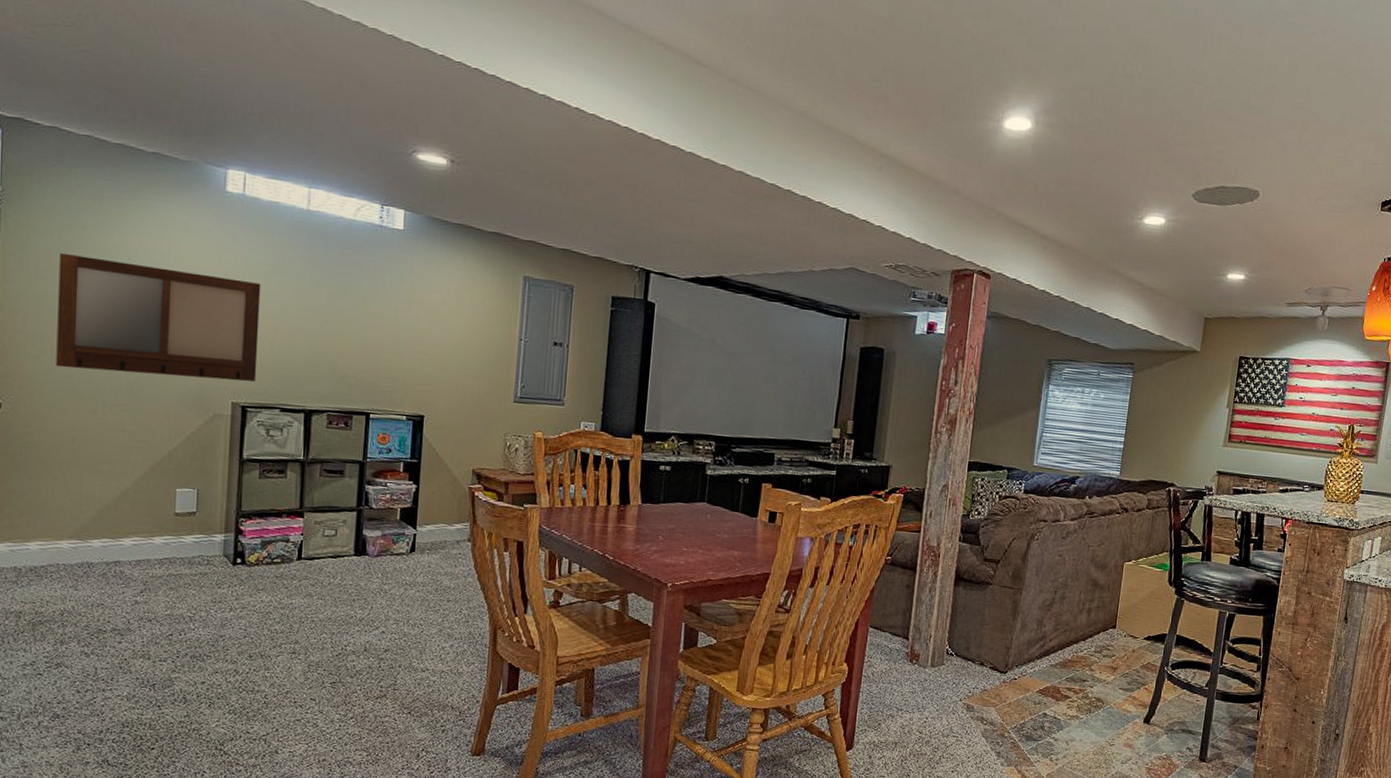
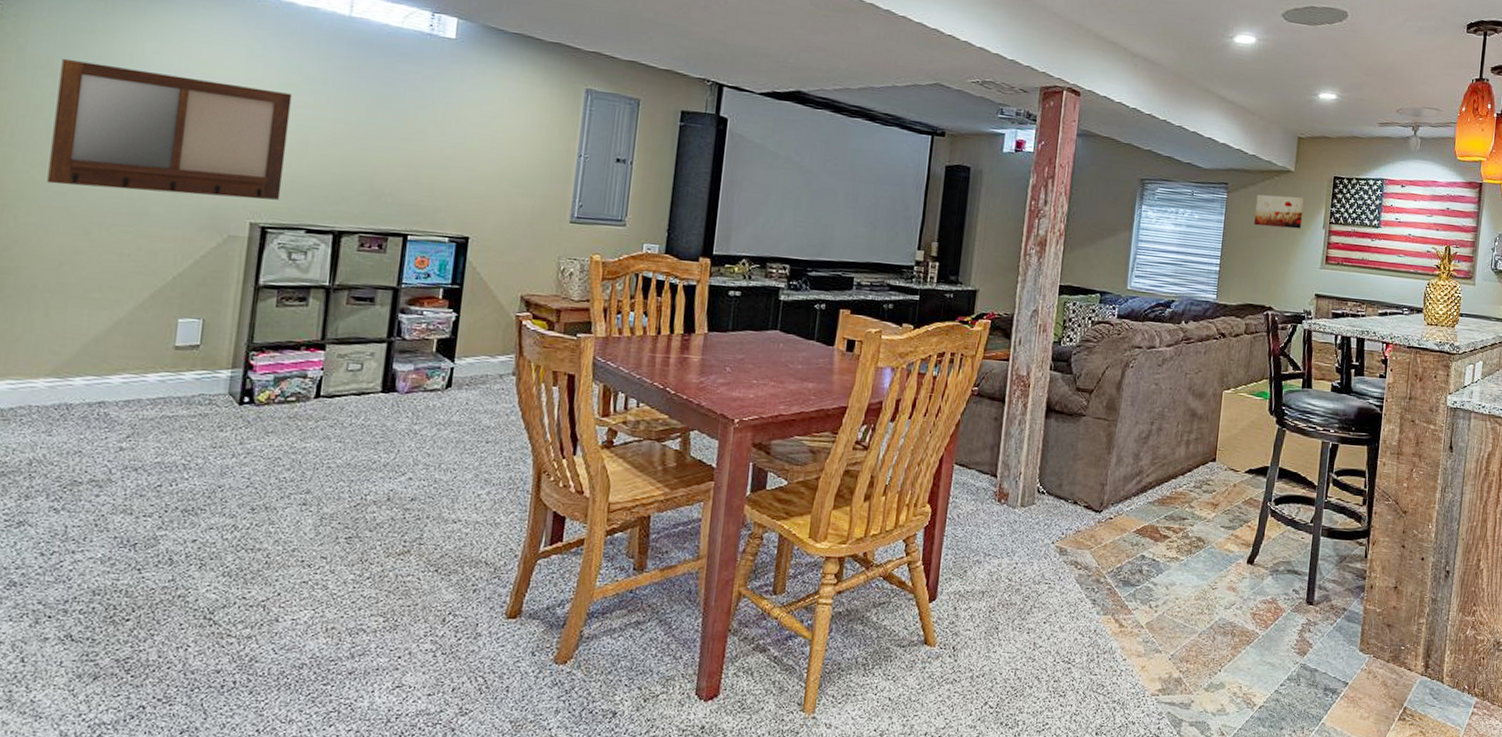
wall art: none [1158,374,1210,408] -> present [1254,194,1305,229]

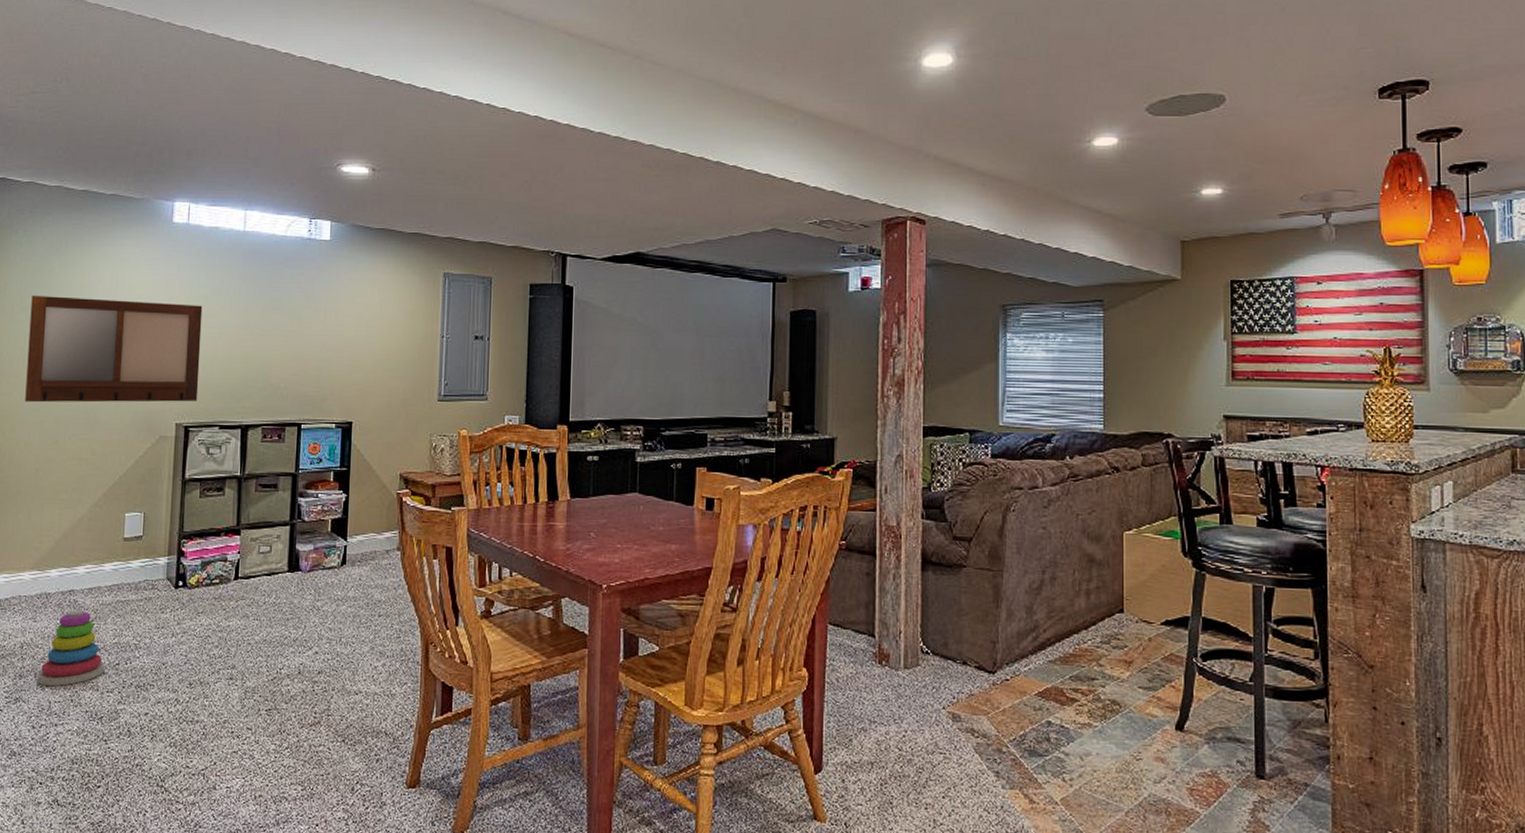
stacking toy: none [49,424,143,509] -> present [37,610,105,686]
wall art: present [1254,194,1305,229] -> none [1139,307,1198,344]

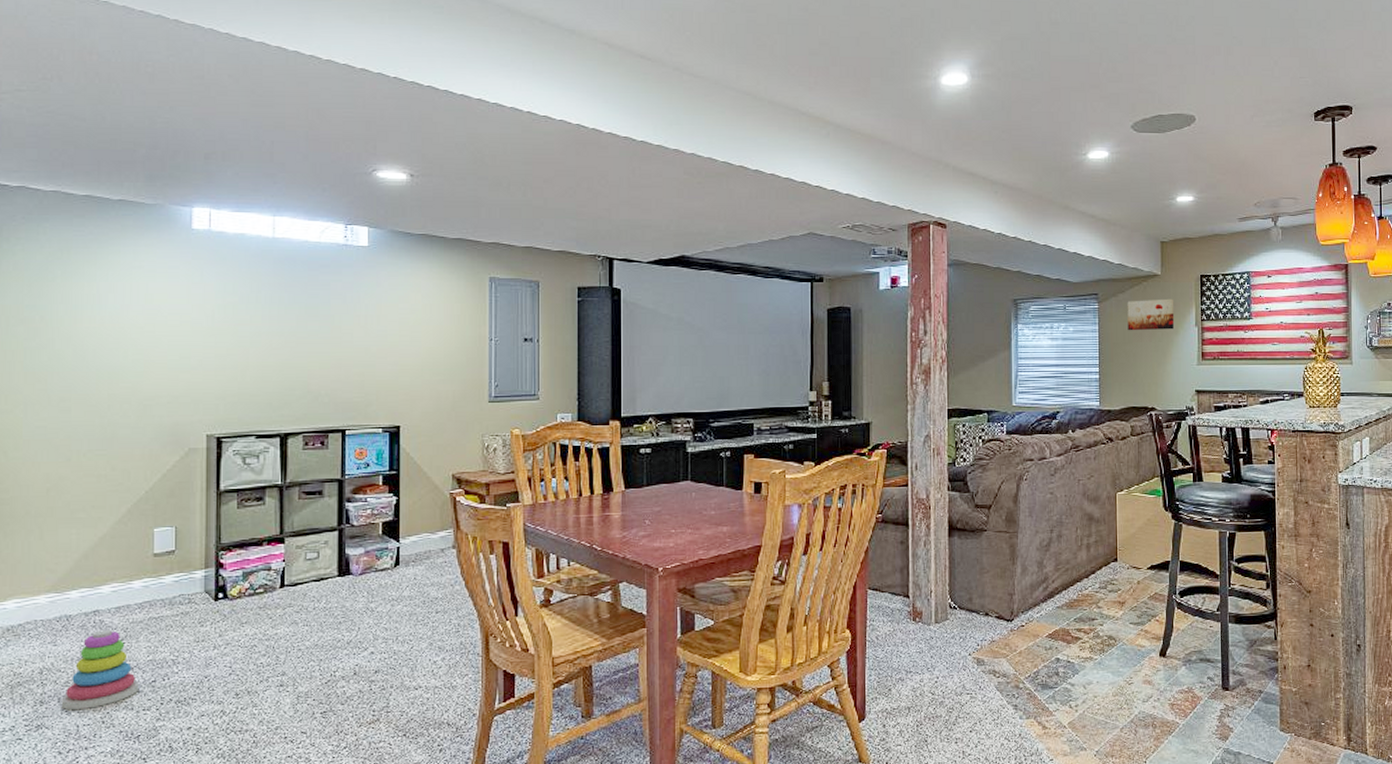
writing board: present [25,295,203,403] -> none [29,306,231,420]
wall art: none [1139,307,1198,344] -> present [1127,298,1175,331]

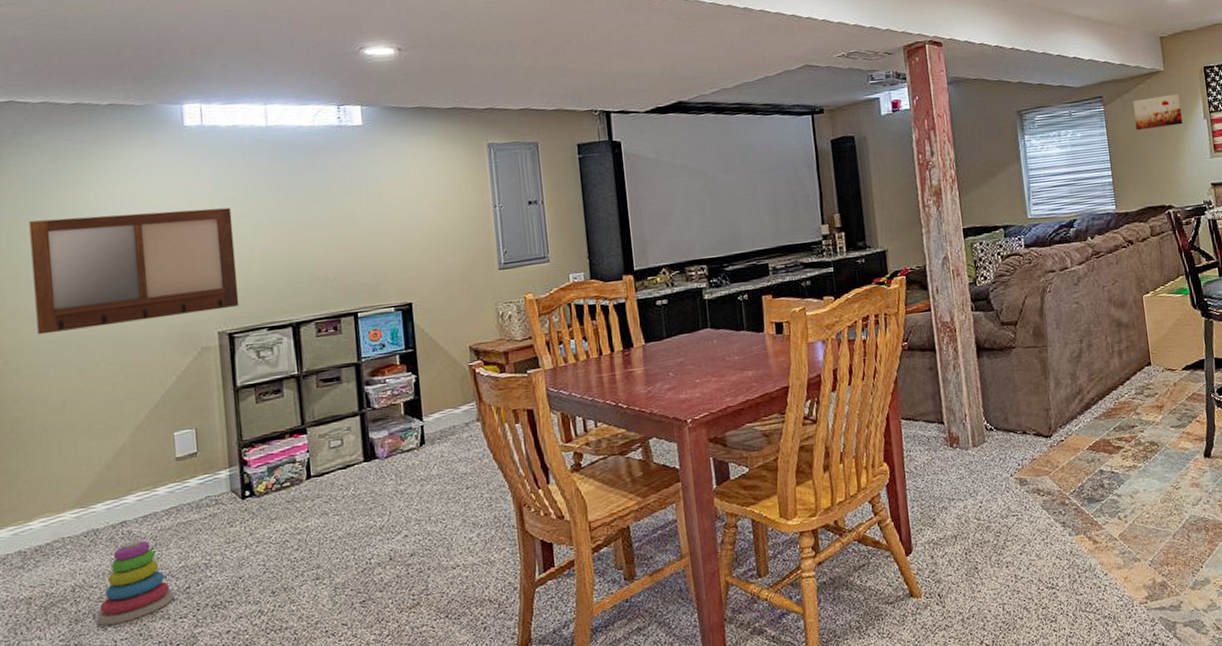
writing board: none [29,306,231,420] -> present [29,207,240,335]

